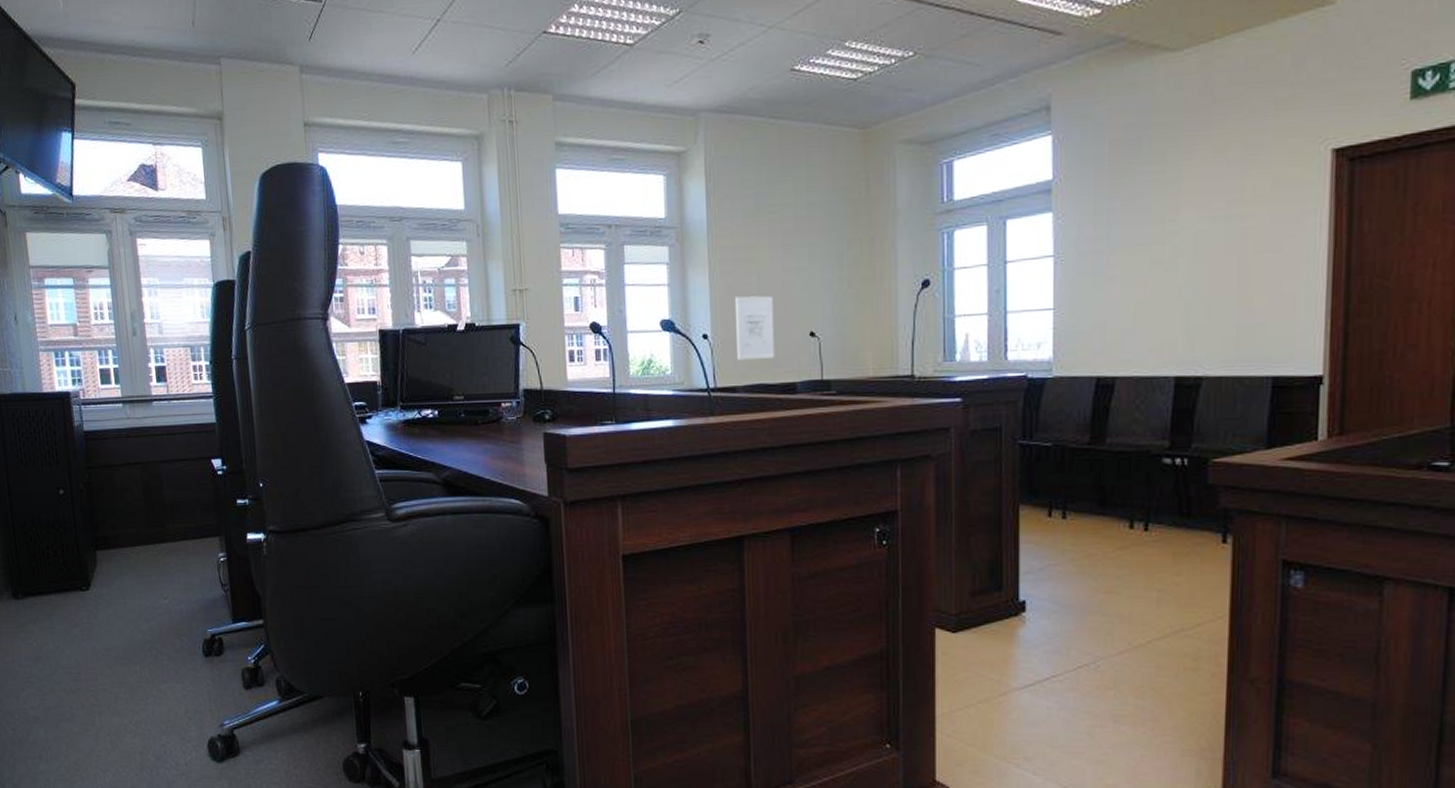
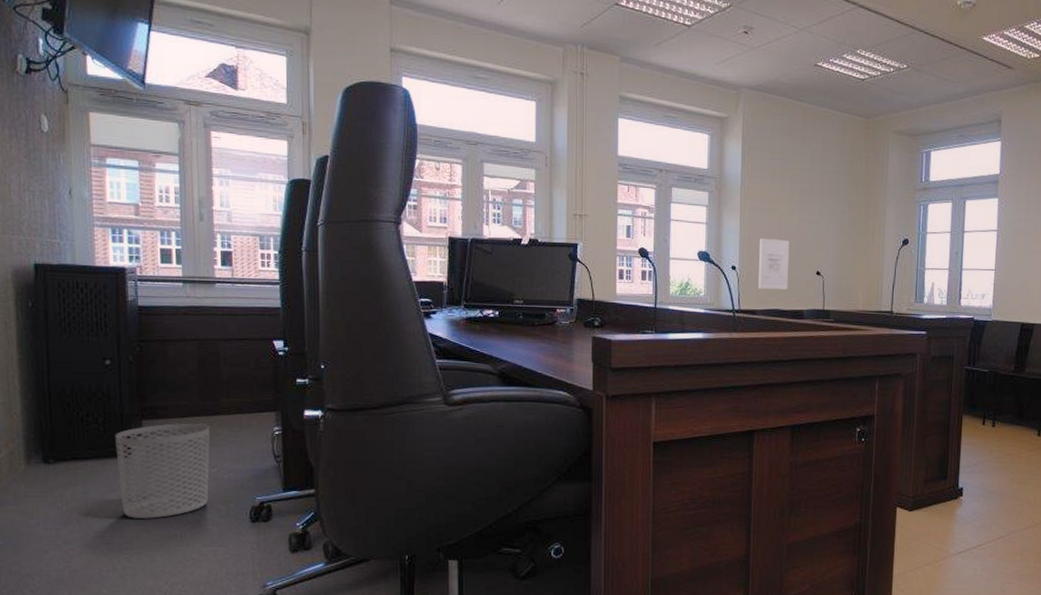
waste bin: none [73,553,163,654] -> present [115,423,210,519]

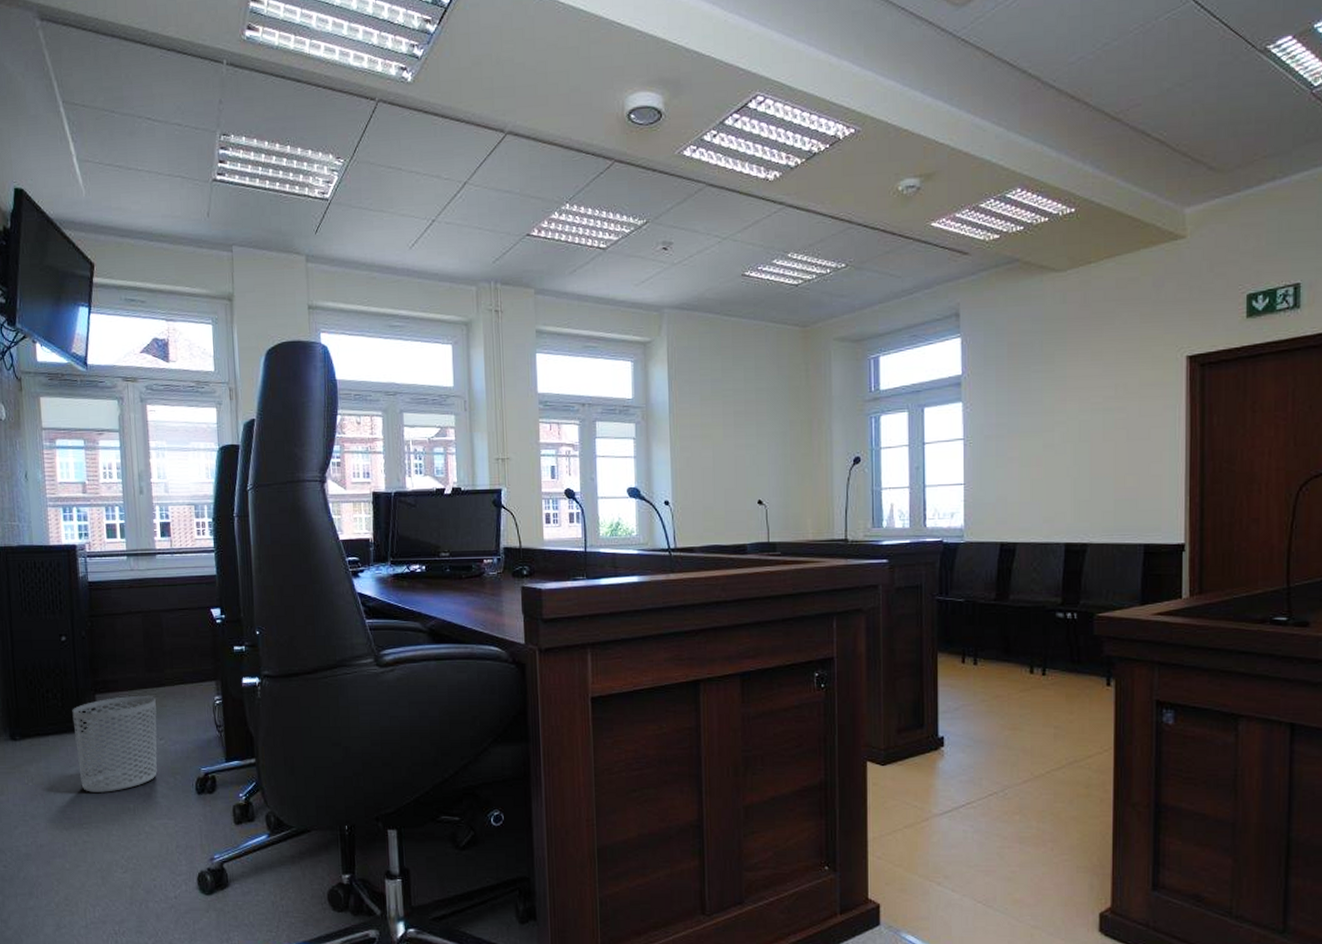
wall art: present [759,239,790,289] -> none [694,468,728,523]

